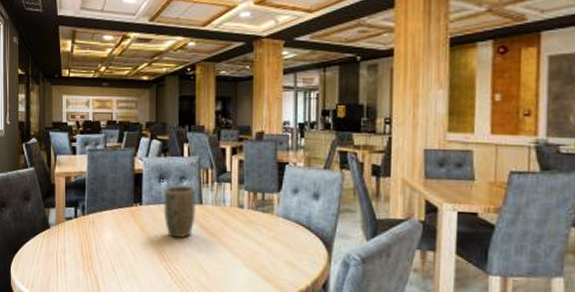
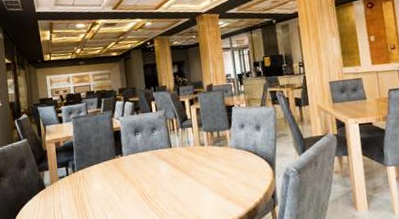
plant pot: present [163,185,196,238] -> none [139,134,168,179]

